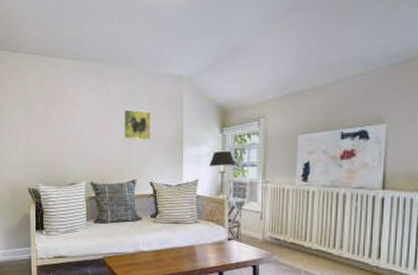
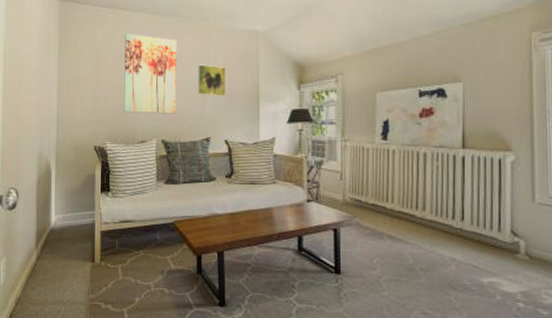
wall art: none [54,79,103,158] -> present [124,33,177,114]

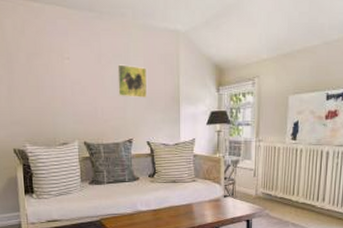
wall art: present [124,33,177,114] -> none [37,28,97,116]

